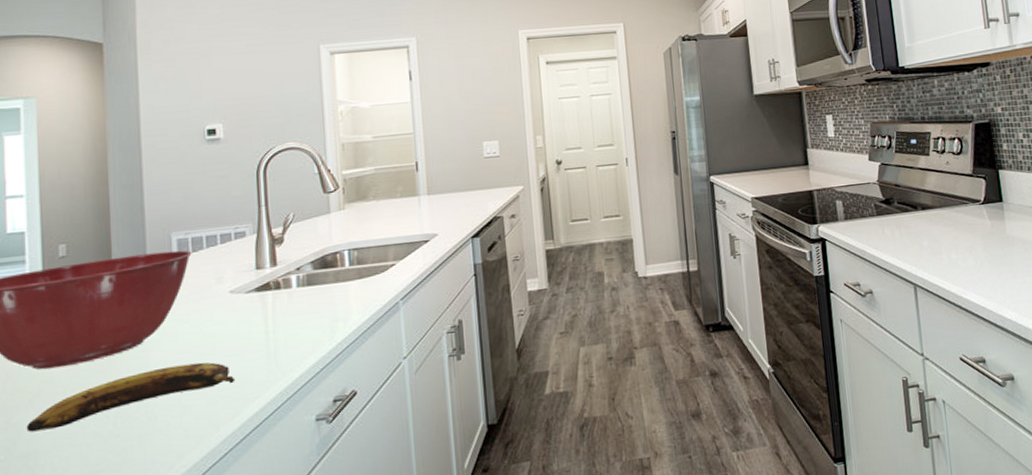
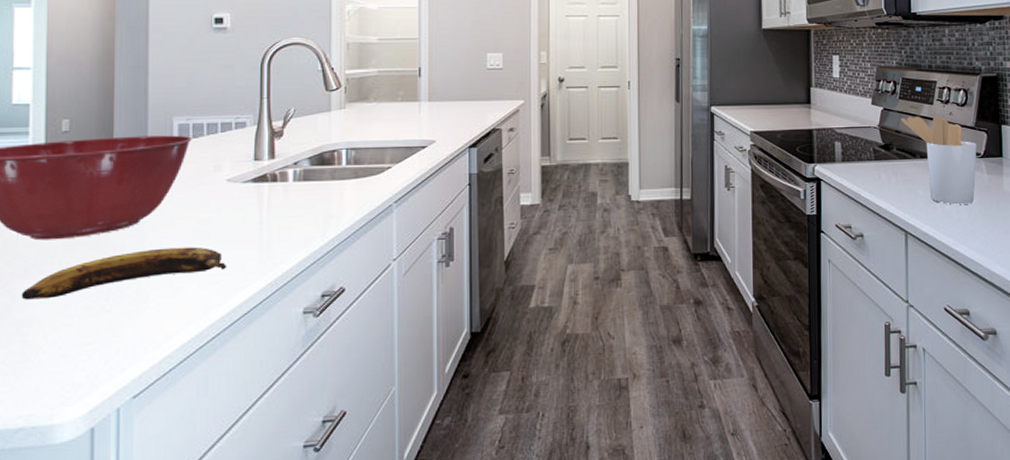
utensil holder: none [899,167,979,254] -> present [901,116,977,205]

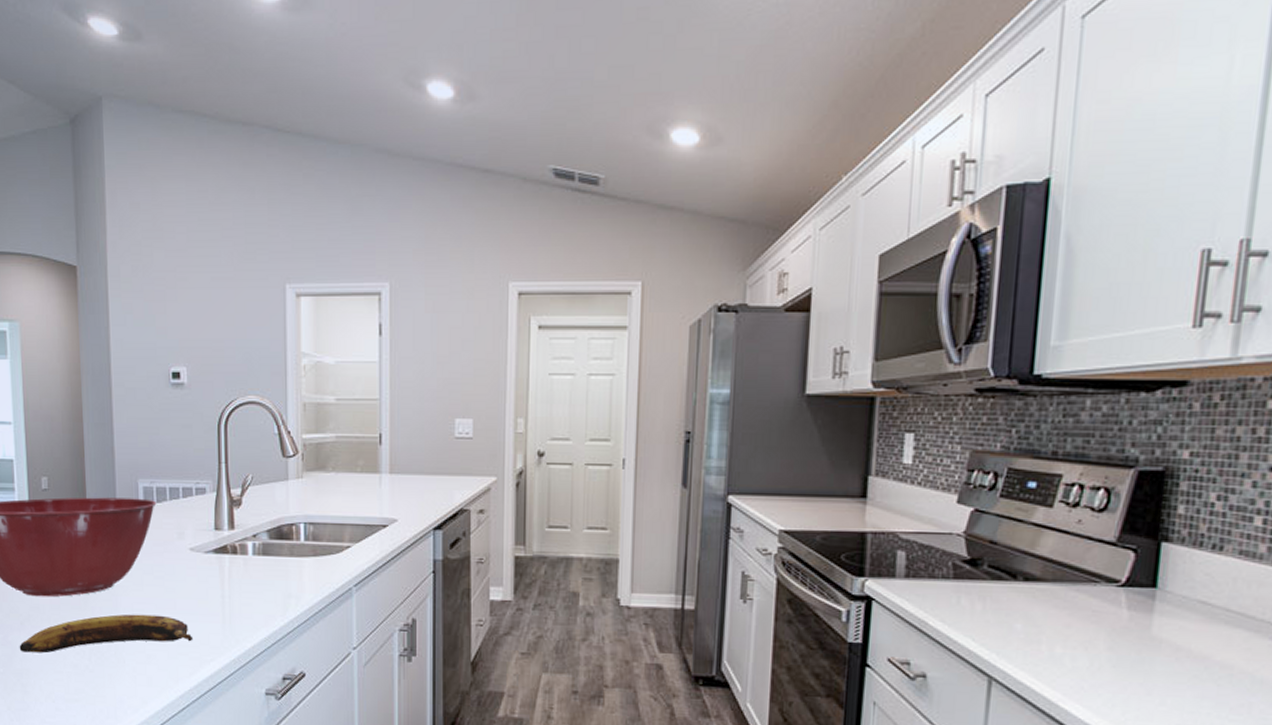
utensil holder: present [901,116,977,205] -> none [1000,523,1116,649]

